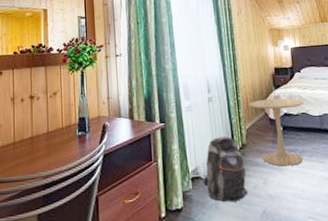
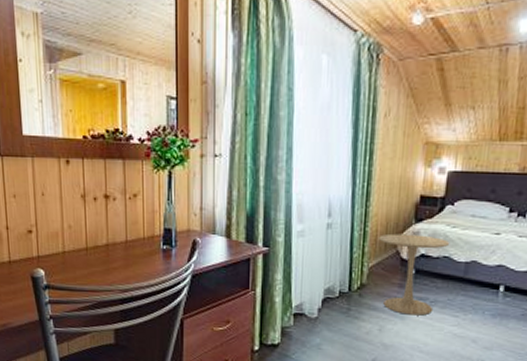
backpack: present [204,136,249,202] -> none [308,272,360,346]

